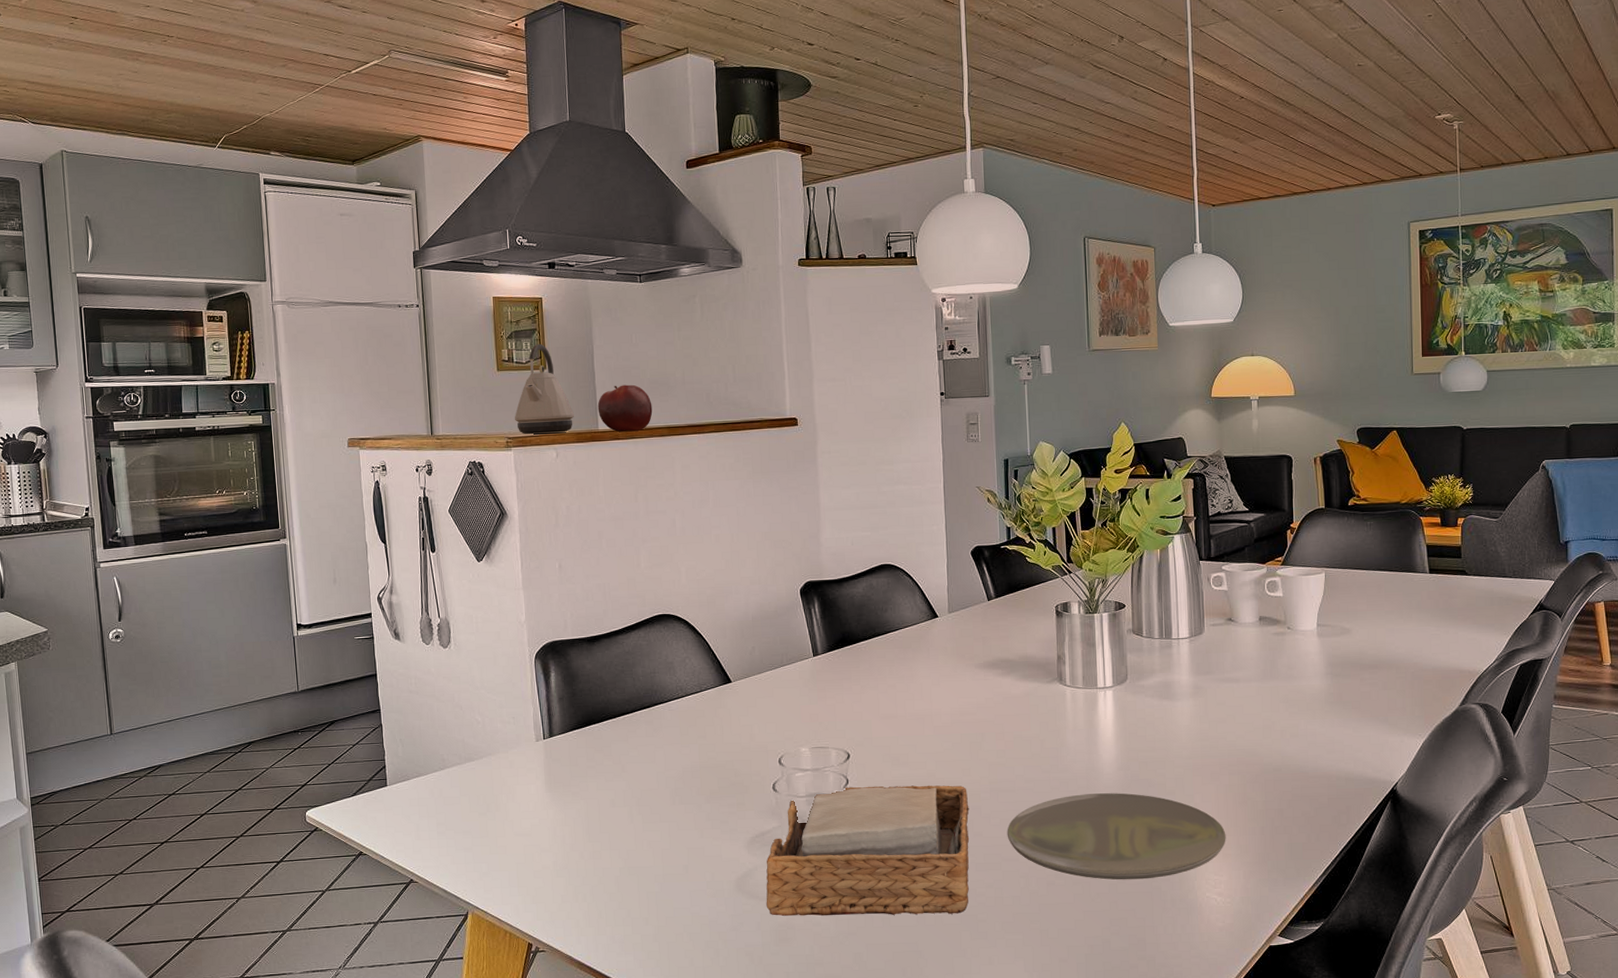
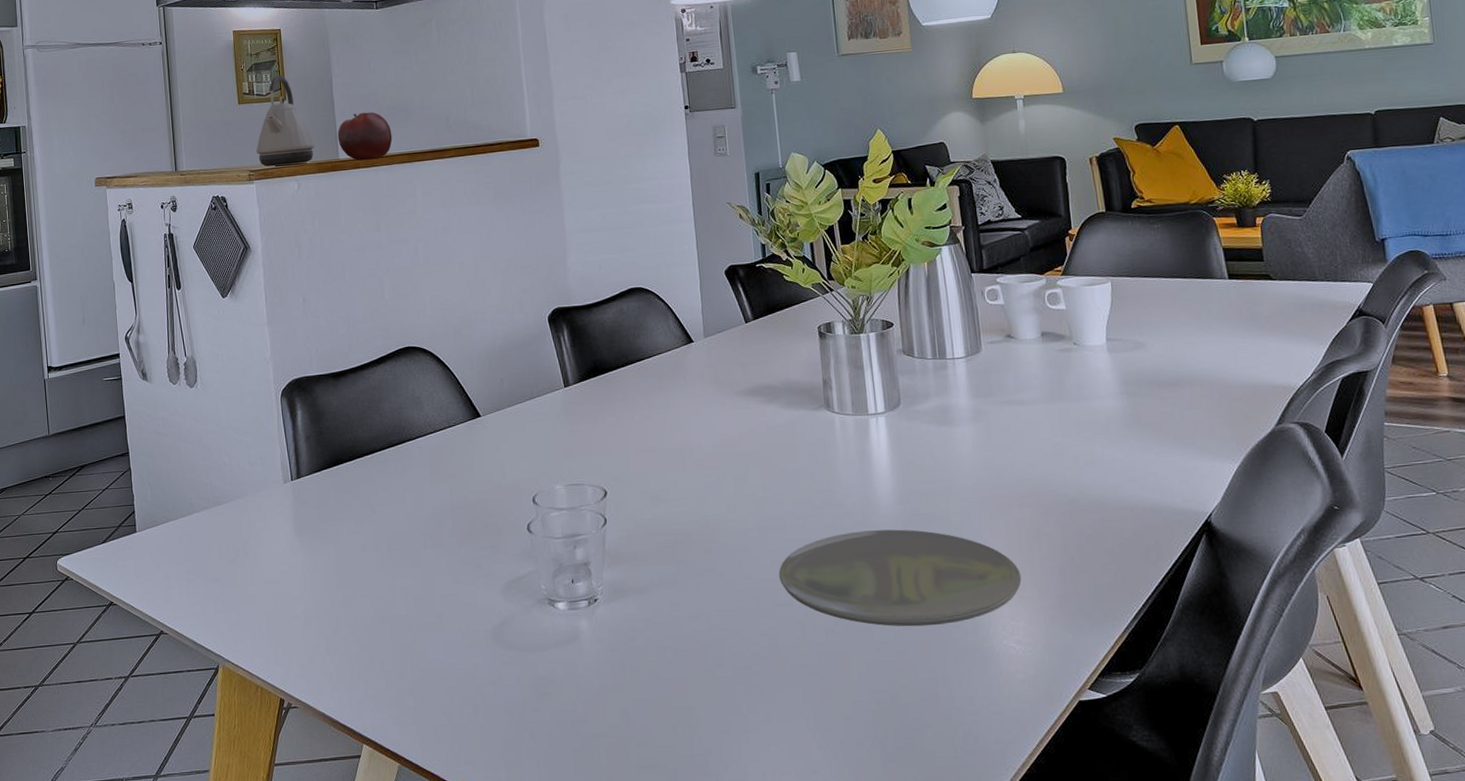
napkin holder: present [766,785,970,916] -> none [524,523,741,669]

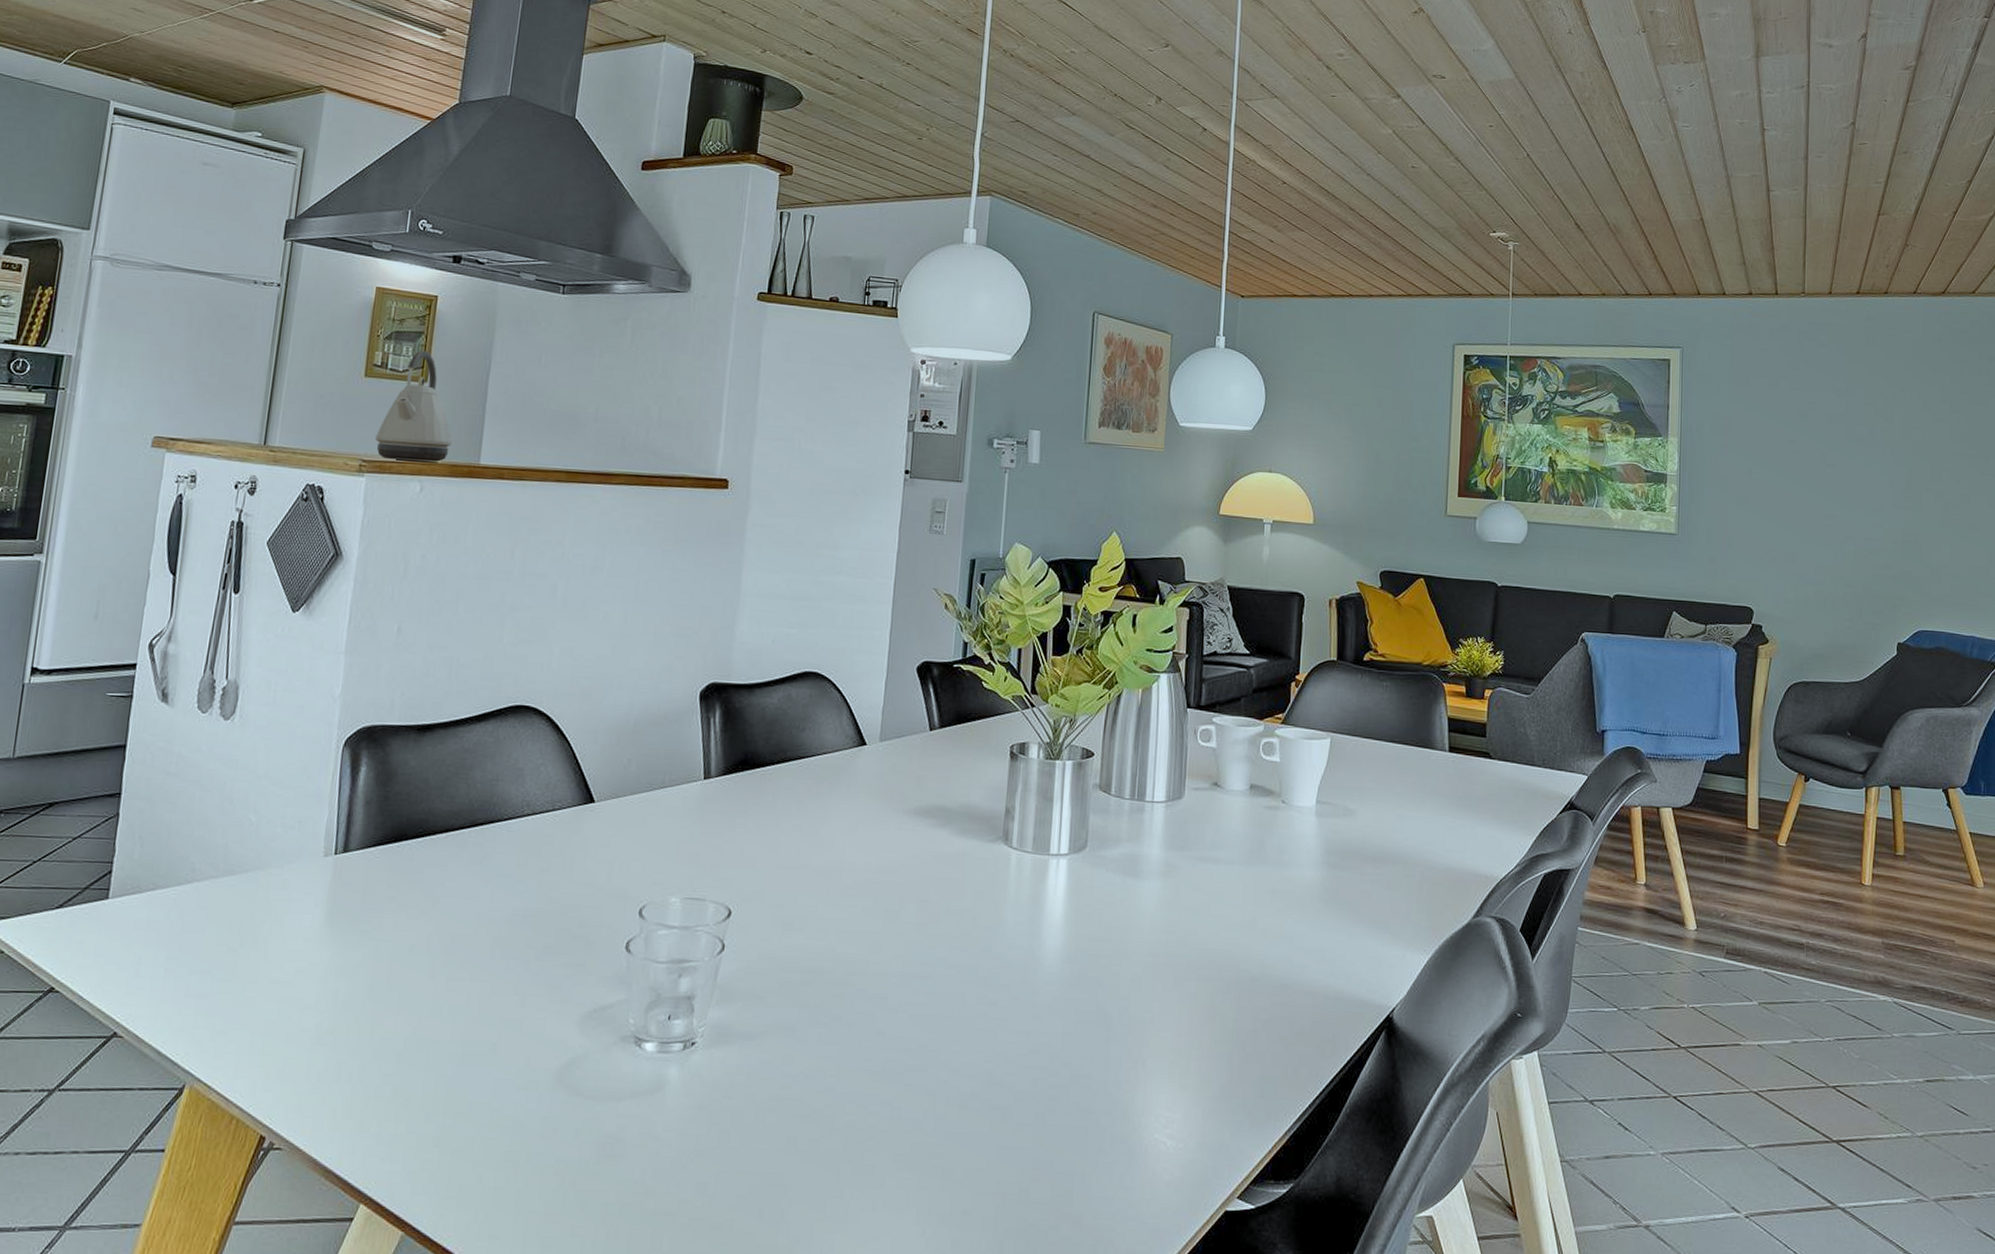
fruit: present [337,111,393,160] -> none [483,412,553,472]
plate: present [778,529,1022,627] -> none [916,990,1186,1110]

